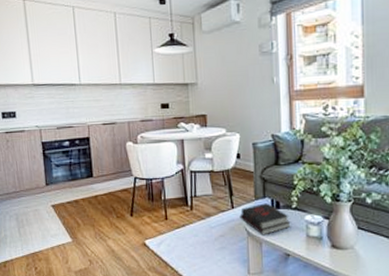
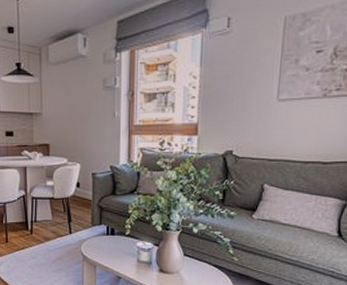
hardback book: present [239,203,291,235] -> none [76,229,124,259]

